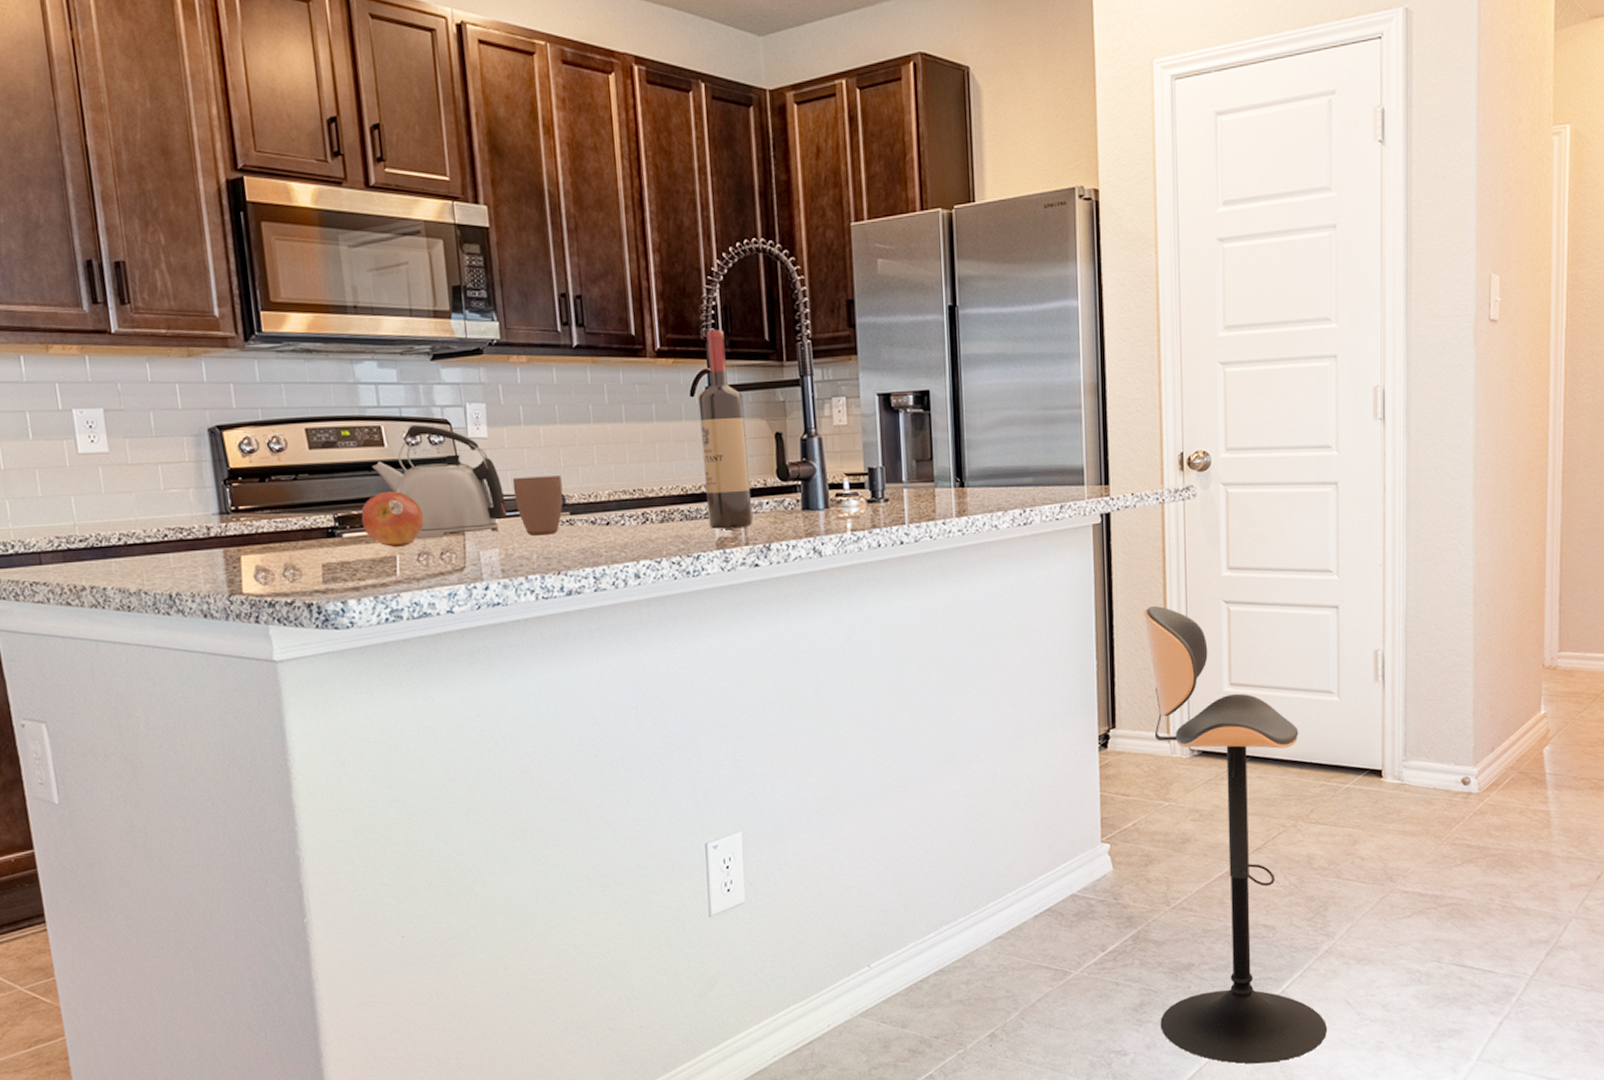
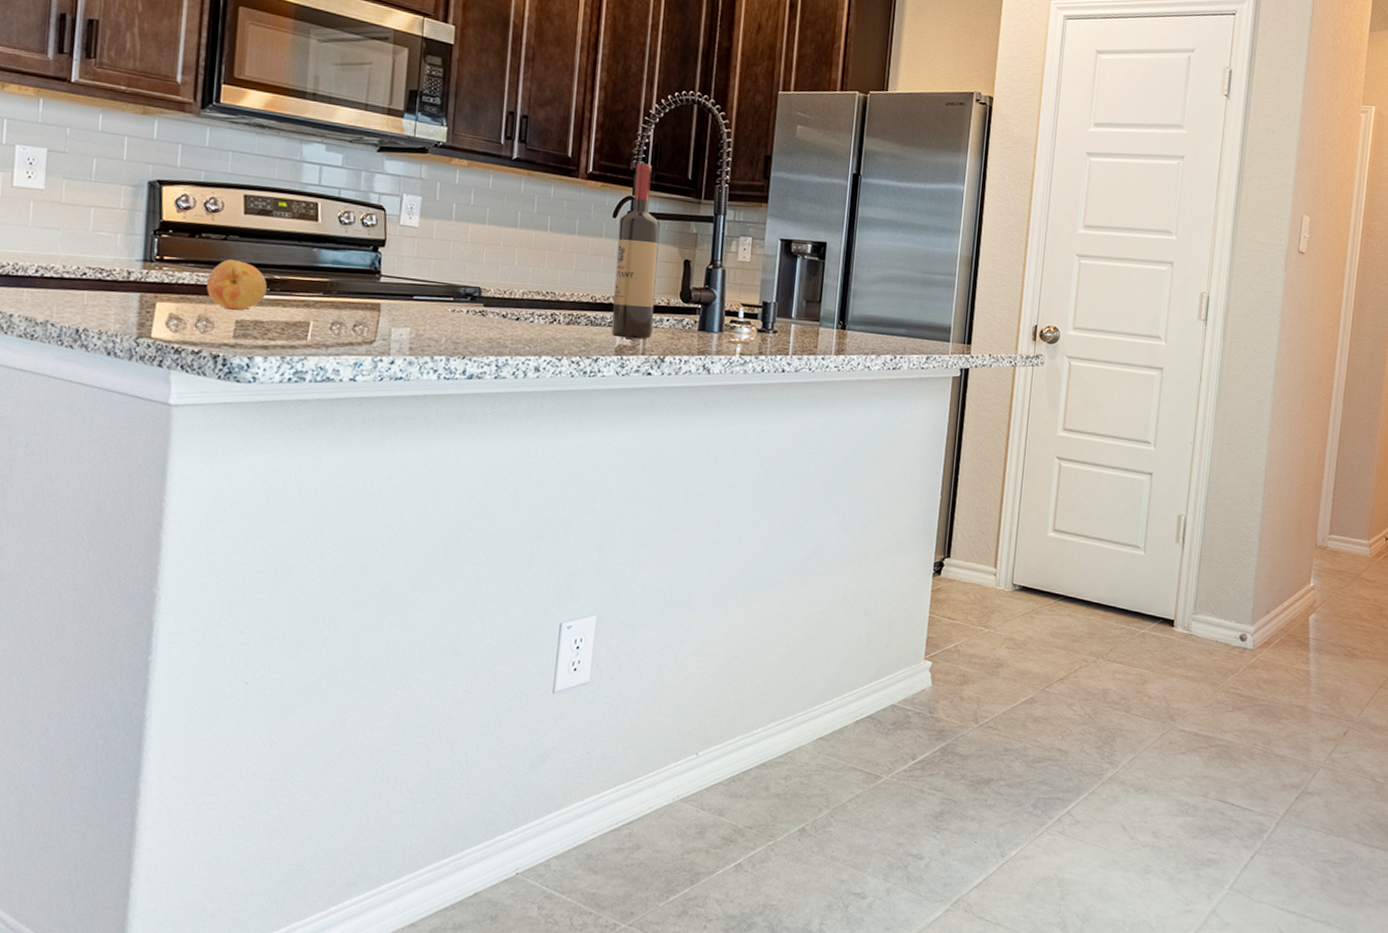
fruit: none [286,500,347,555] -> present [207,259,267,311]
fruit: present [361,490,425,548] -> none [282,262,344,315]
kettle: present [372,425,507,540] -> none [302,206,425,313]
mug: present [512,475,563,537] -> none [433,266,481,323]
bar stool: present [1144,606,1328,1064] -> none [956,454,1108,877]

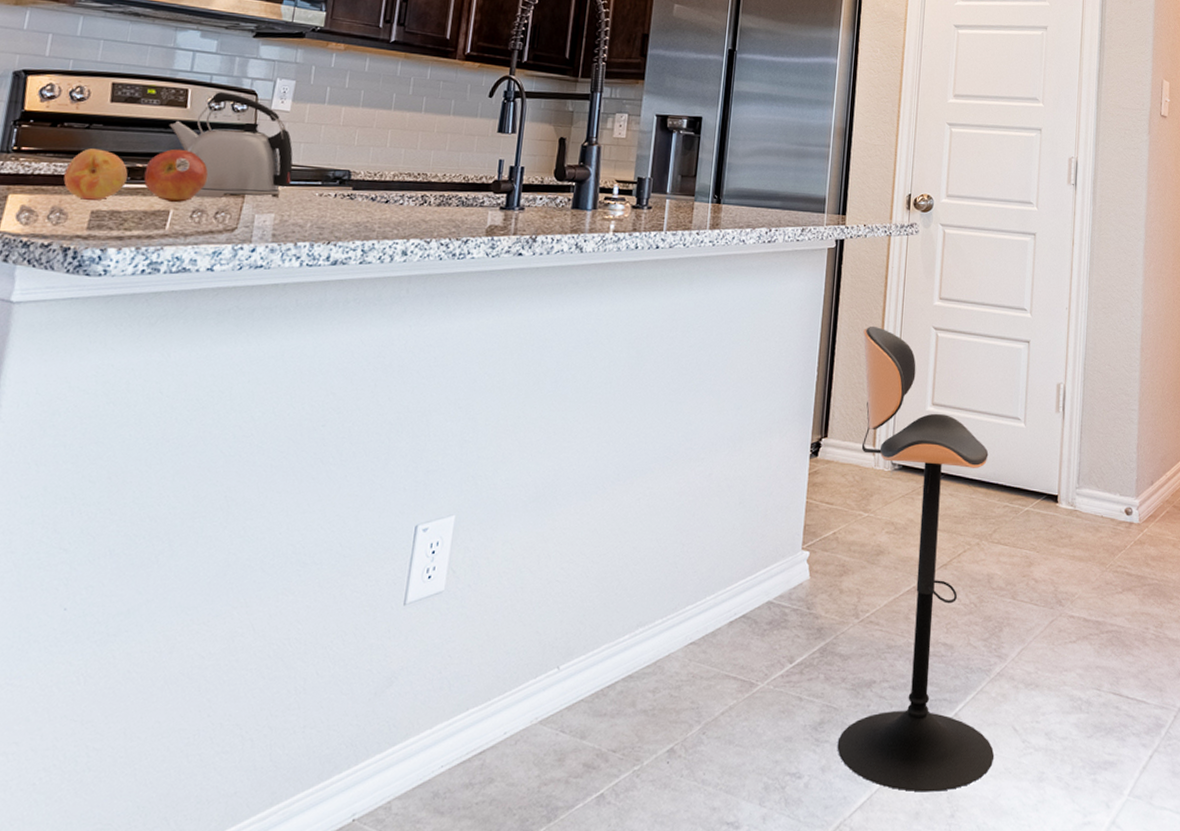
fruit: none [282,262,344,315] -> present [143,149,209,203]
kettle: none [302,206,425,313] -> present [169,92,293,199]
wine bottle: present [611,162,660,340] -> none [482,43,537,219]
bar stool: none [956,454,1108,877] -> present [837,327,995,792]

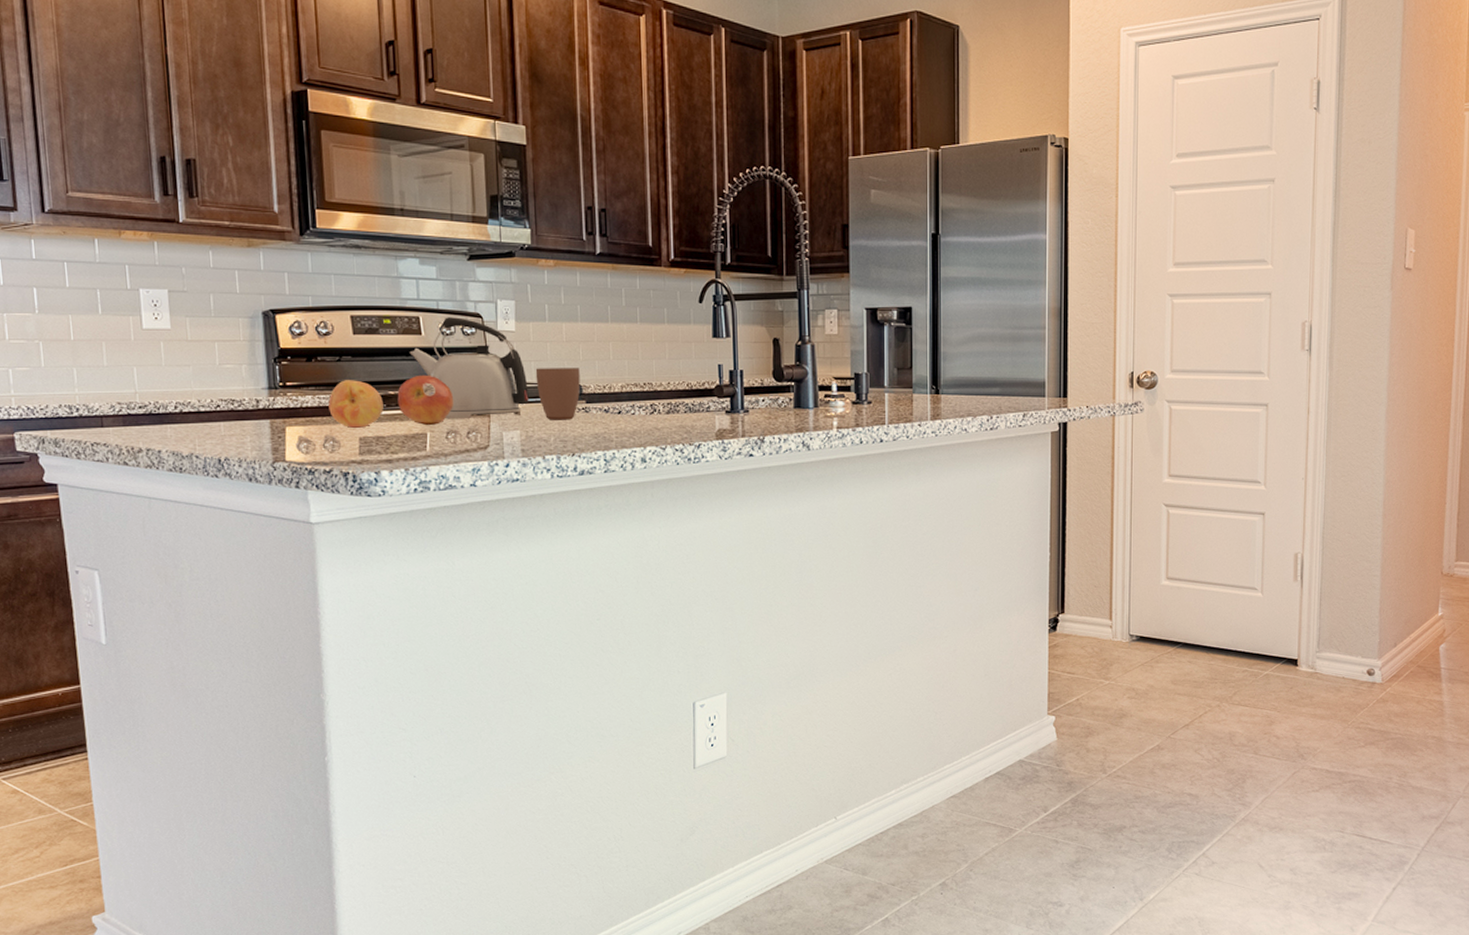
mug: none [302,150,352,207] -> present [535,368,580,421]
bar stool: present [837,327,995,792] -> none [1093,507,1242,918]

